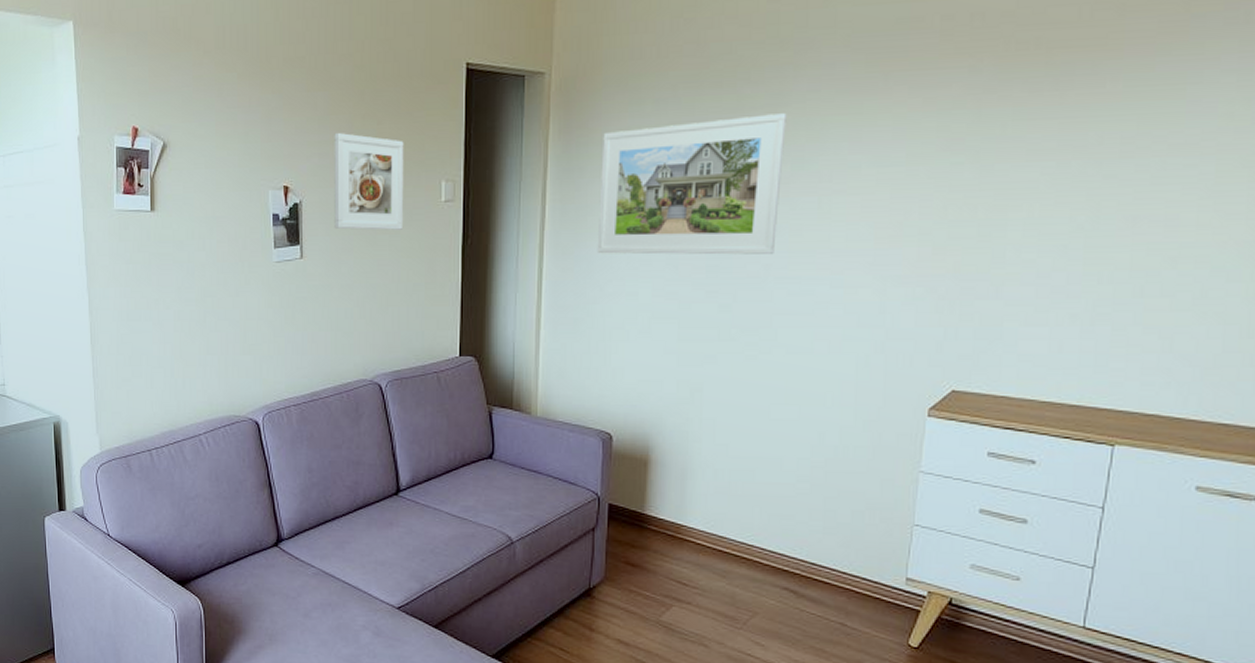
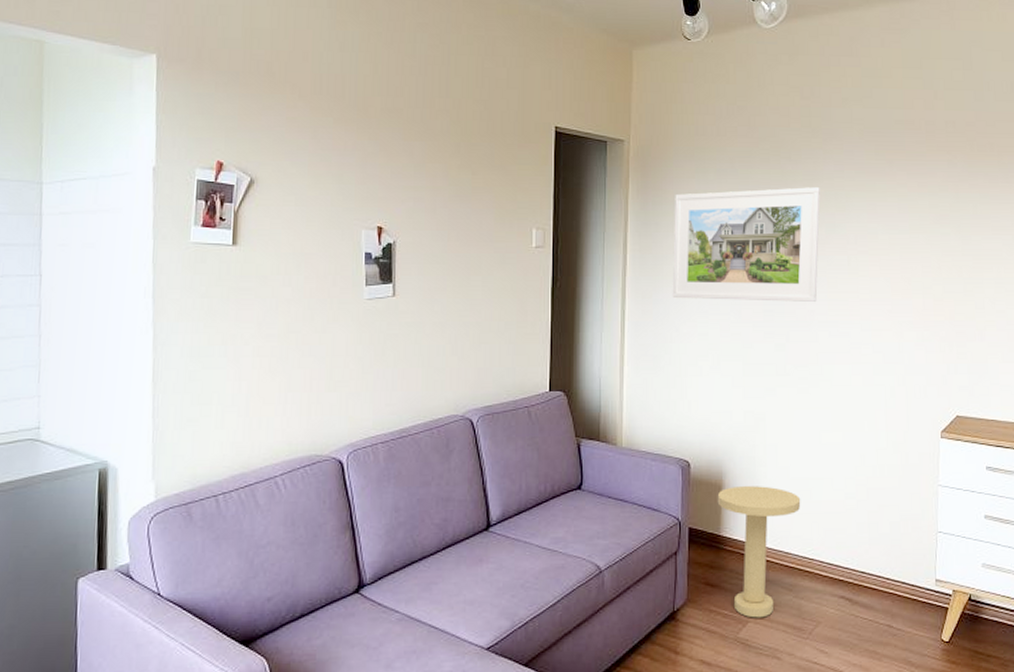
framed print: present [334,133,404,230] -> none [428,180,497,272]
side table: none [642,463,741,603] -> present [717,486,801,618]

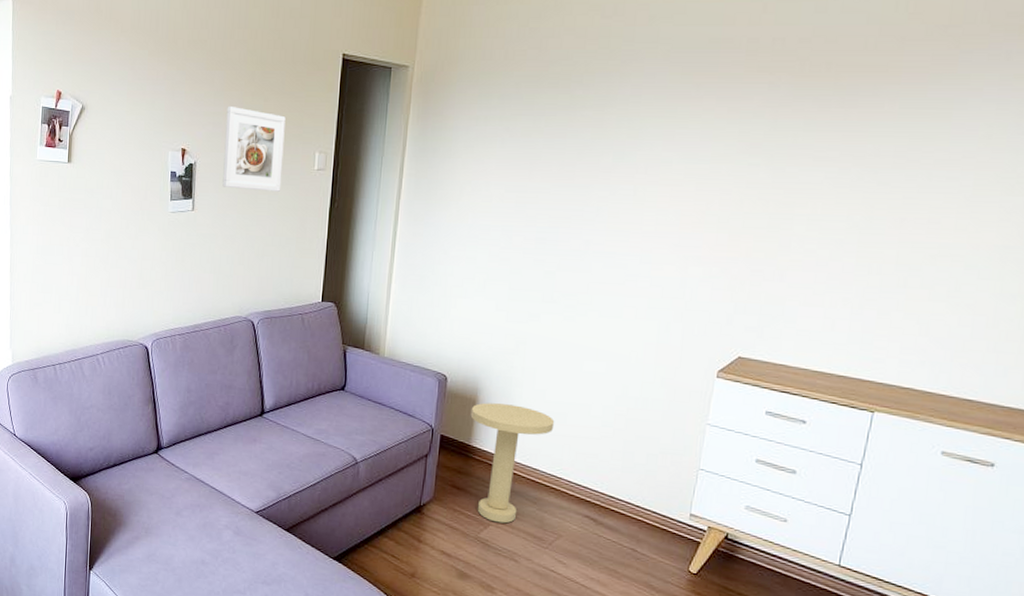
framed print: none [428,180,497,272] -> present [222,107,286,192]
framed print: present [672,187,820,302] -> none [443,113,612,231]

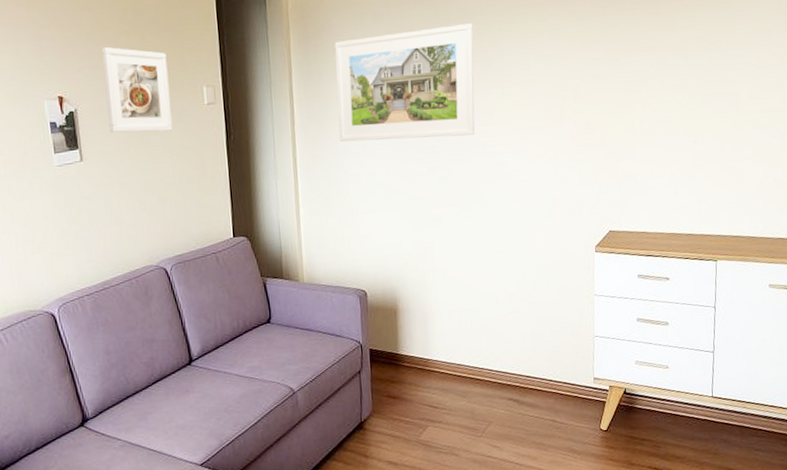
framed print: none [443,113,612,231] -> present [334,23,475,142]
side table: present [470,402,555,524] -> none [393,307,470,423]

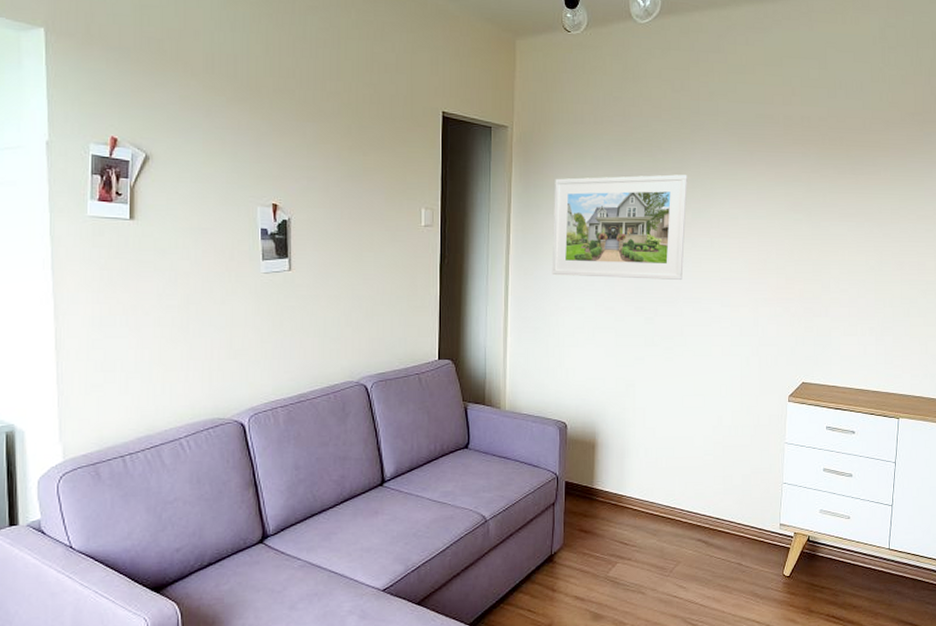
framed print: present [101,47,173,133] -> none [322,160,388,249]

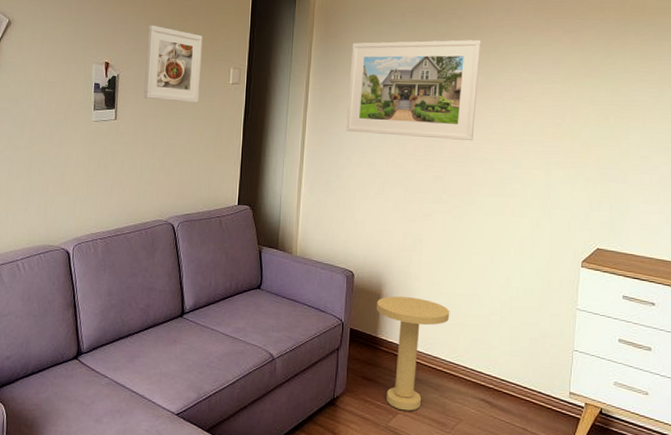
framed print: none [322,160,388,249] -> present [144,25,203,103]
side table: none [591,444,665,559] -> present [376,296,450,411]

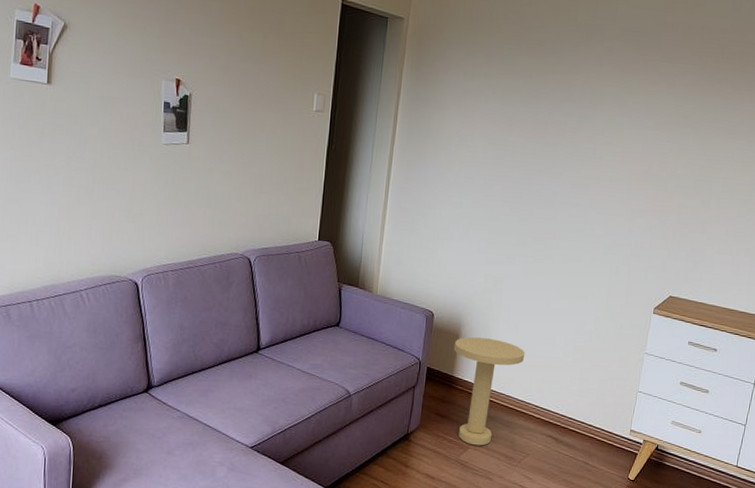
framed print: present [144,25,203,103] -> none [219,40,285,130]
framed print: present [346,40,481,140] -> none [433,73,578,184]

